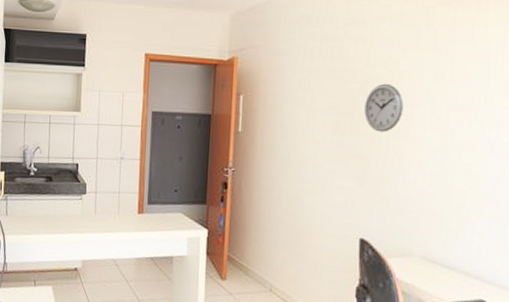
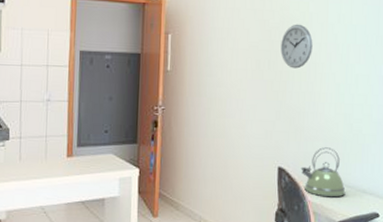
kettle: none [387,220,443,278] -> present [300,147,346,198]

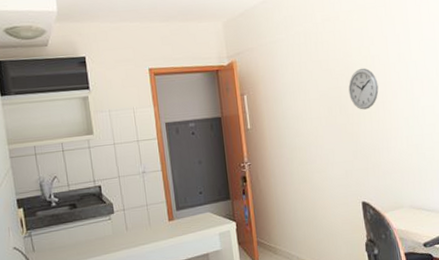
kettle: present [300,147,346,198] -> none [382,177,427,223]

